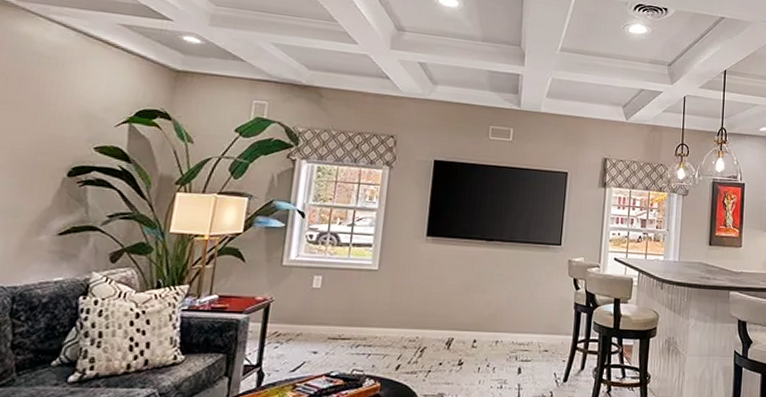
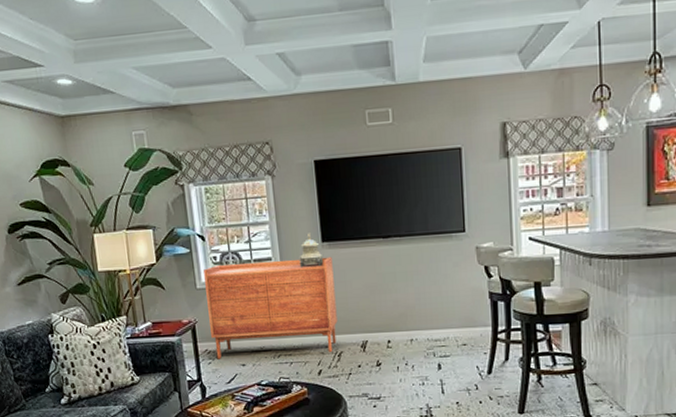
sideboard: none [285,243,434,348] -> present [204,256,338,359]
decorative urn: none [399,225,425,260] -> present [299,233,324,268]

